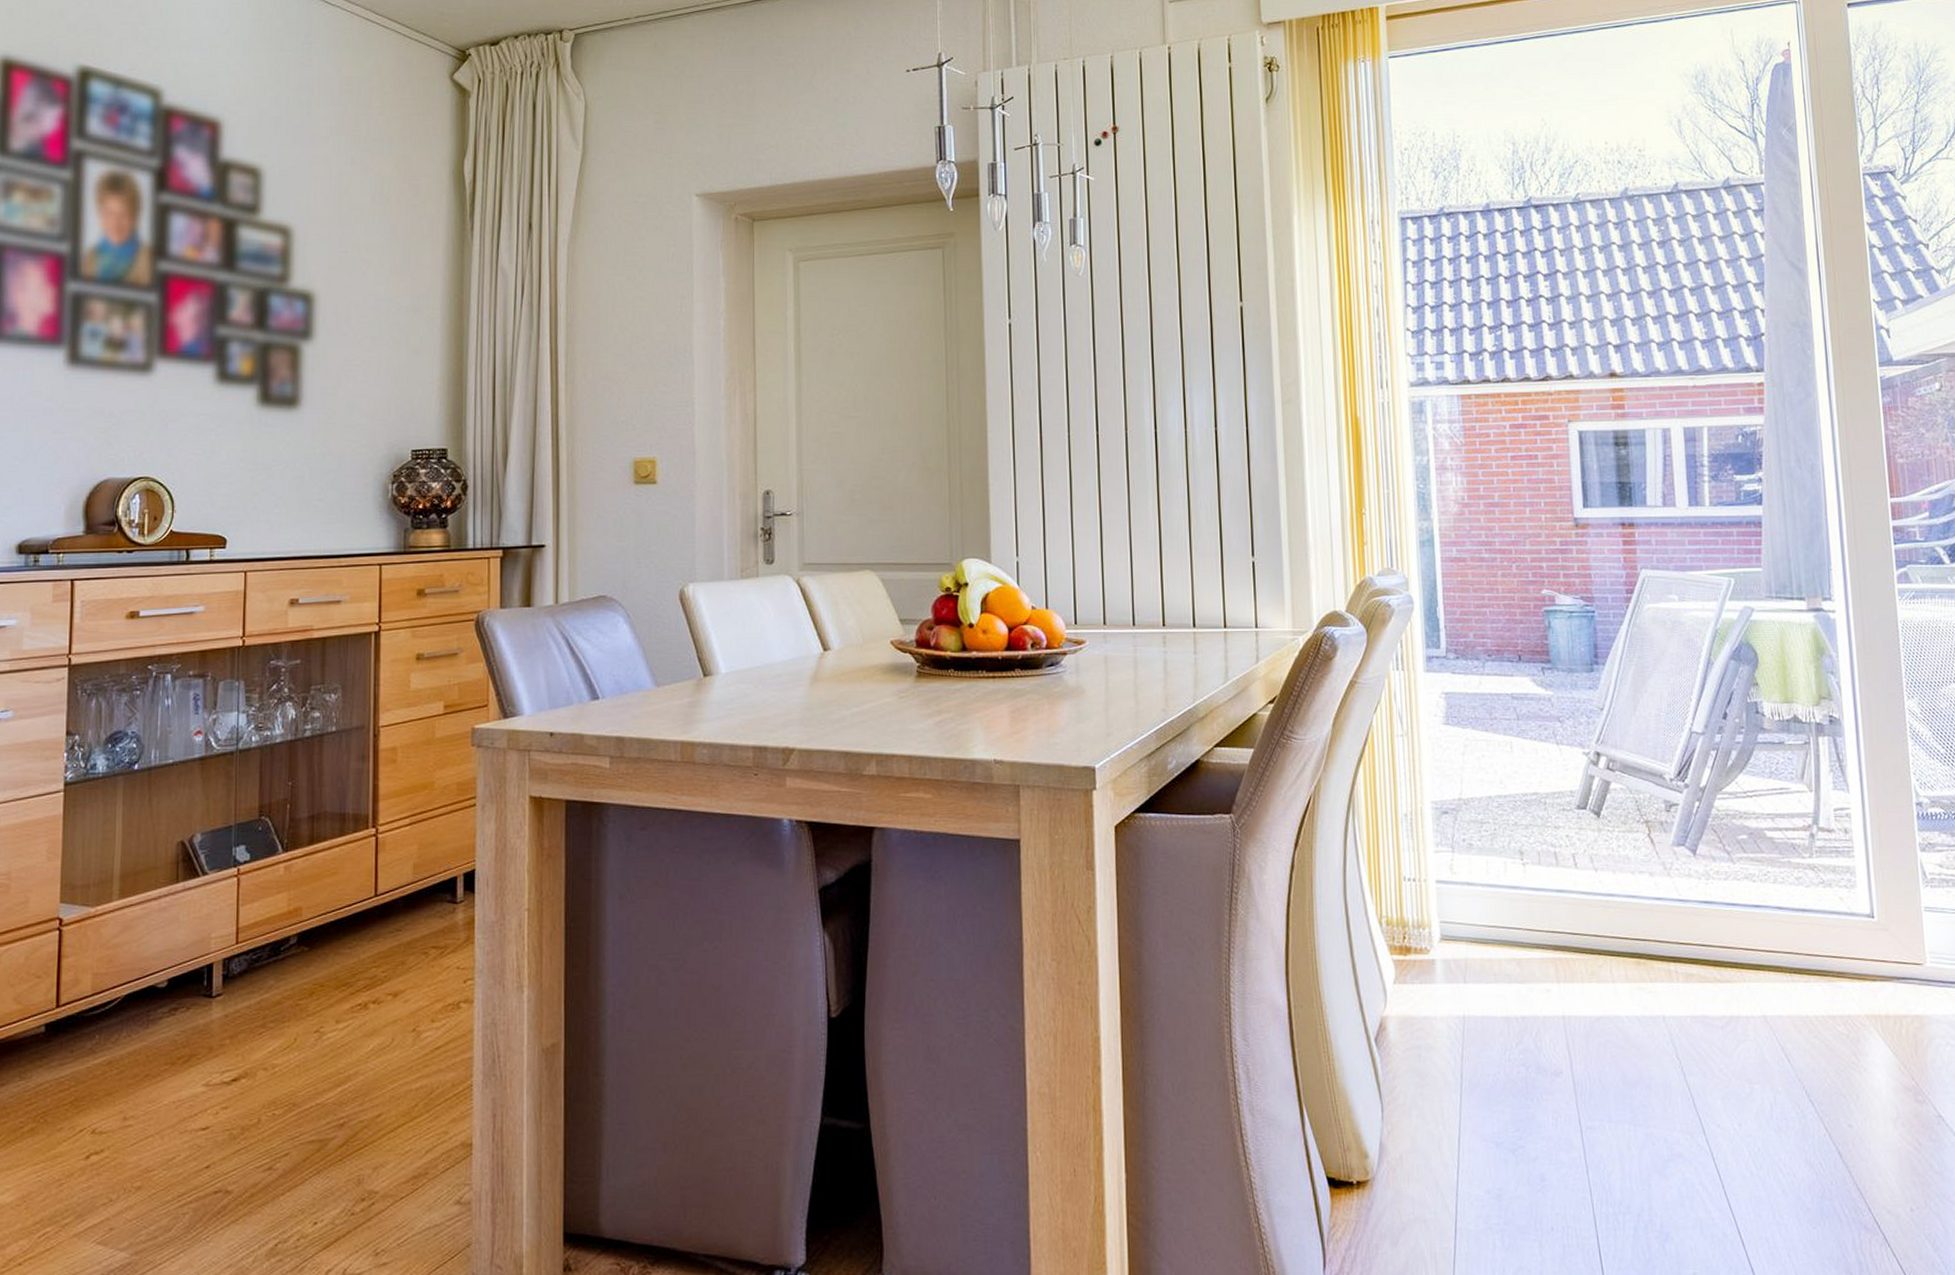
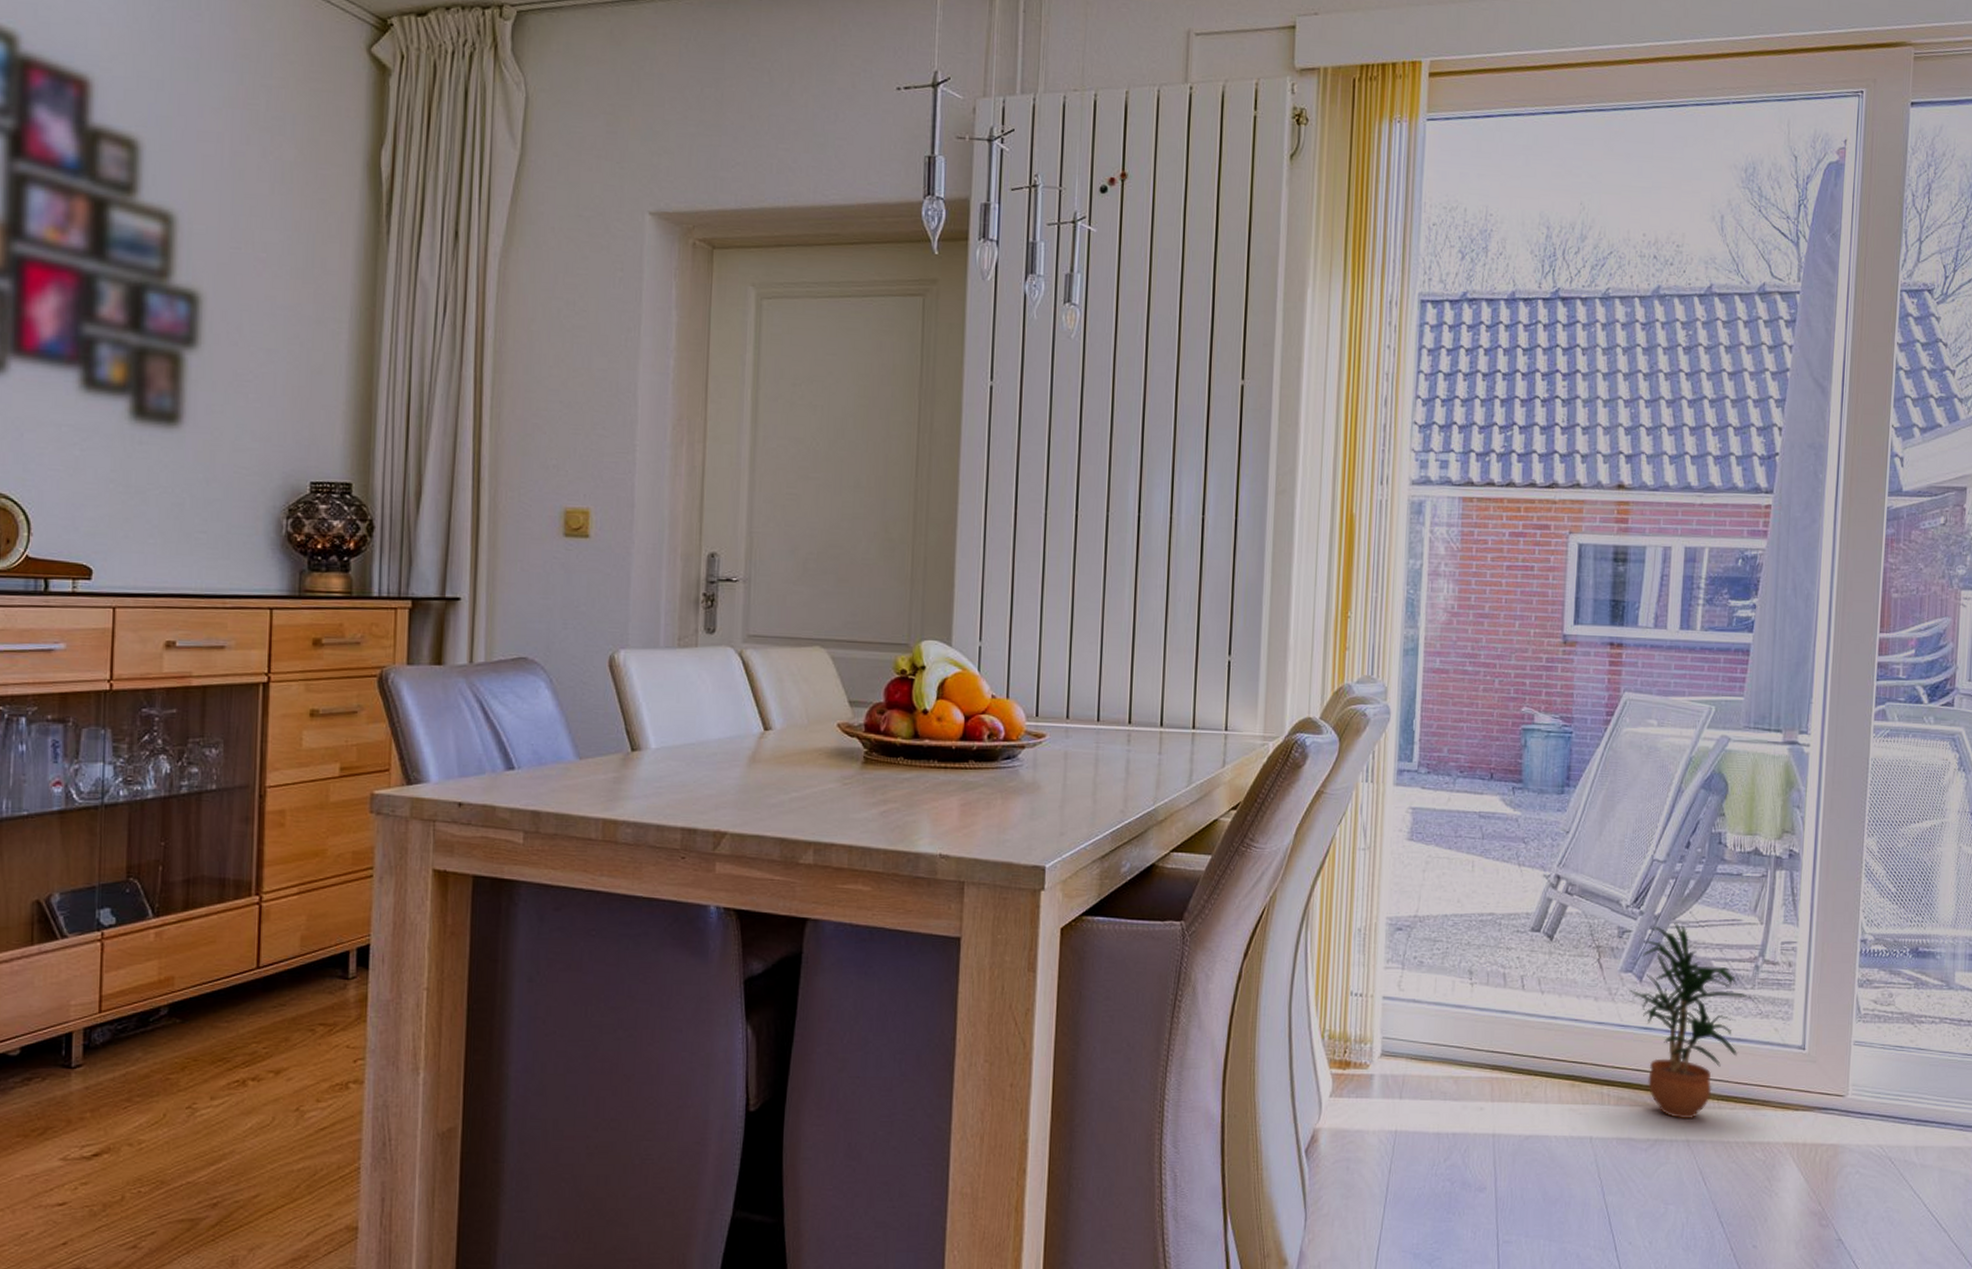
potted plant: none [1683,793,1811,995] -> present [1628,922,1751,1119]

